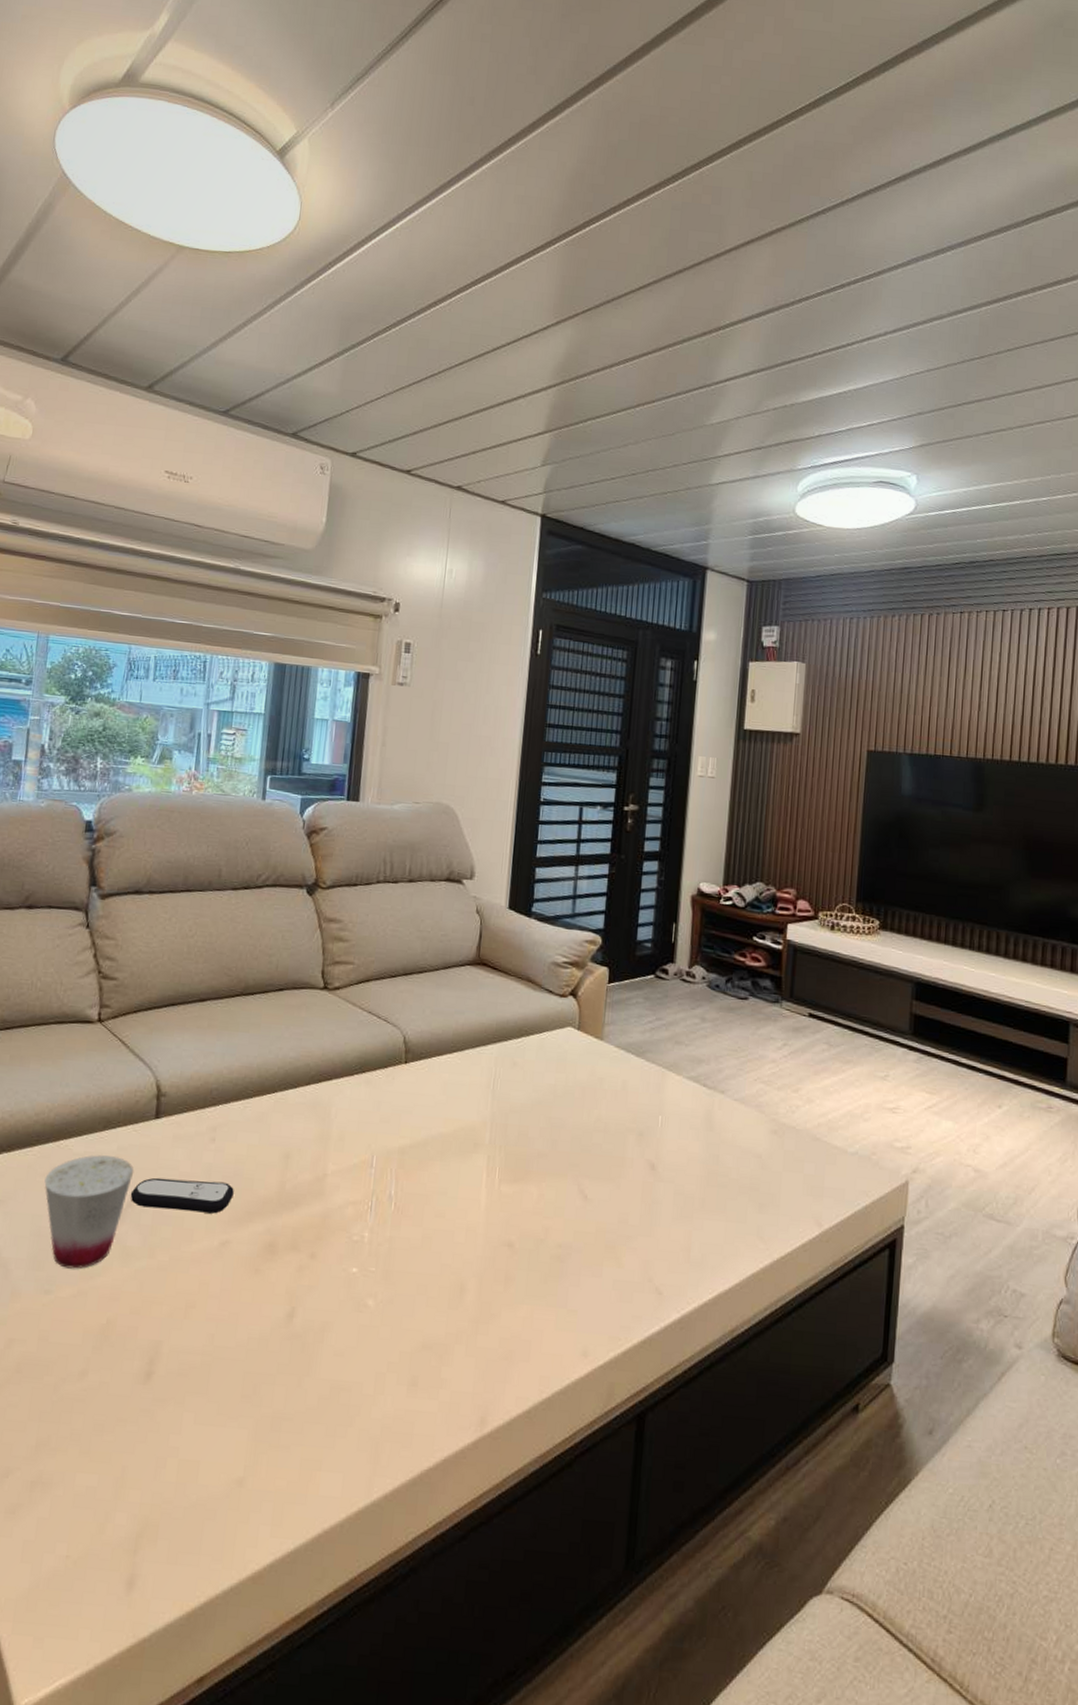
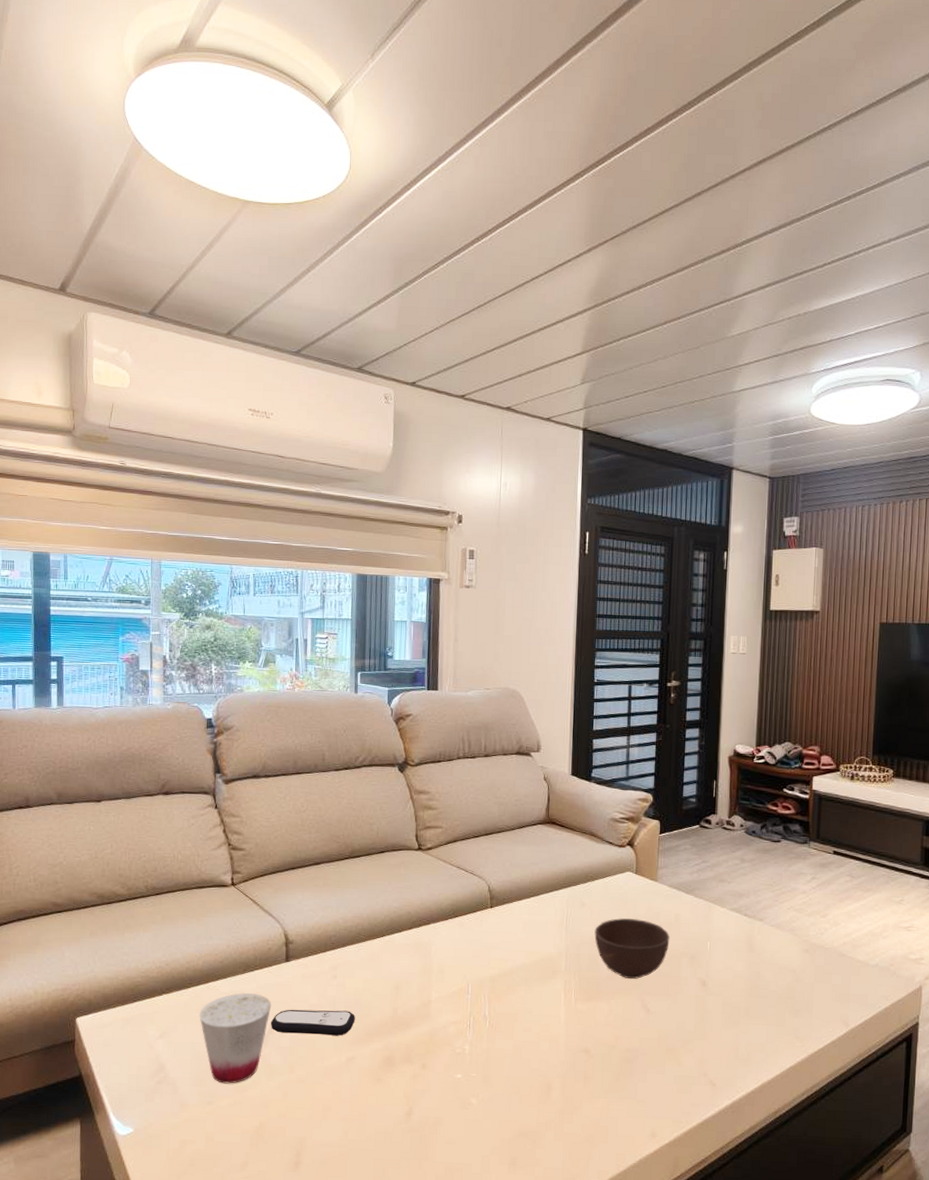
bowl: none [526,1082,615,1158] -> present [594,917,670,979]

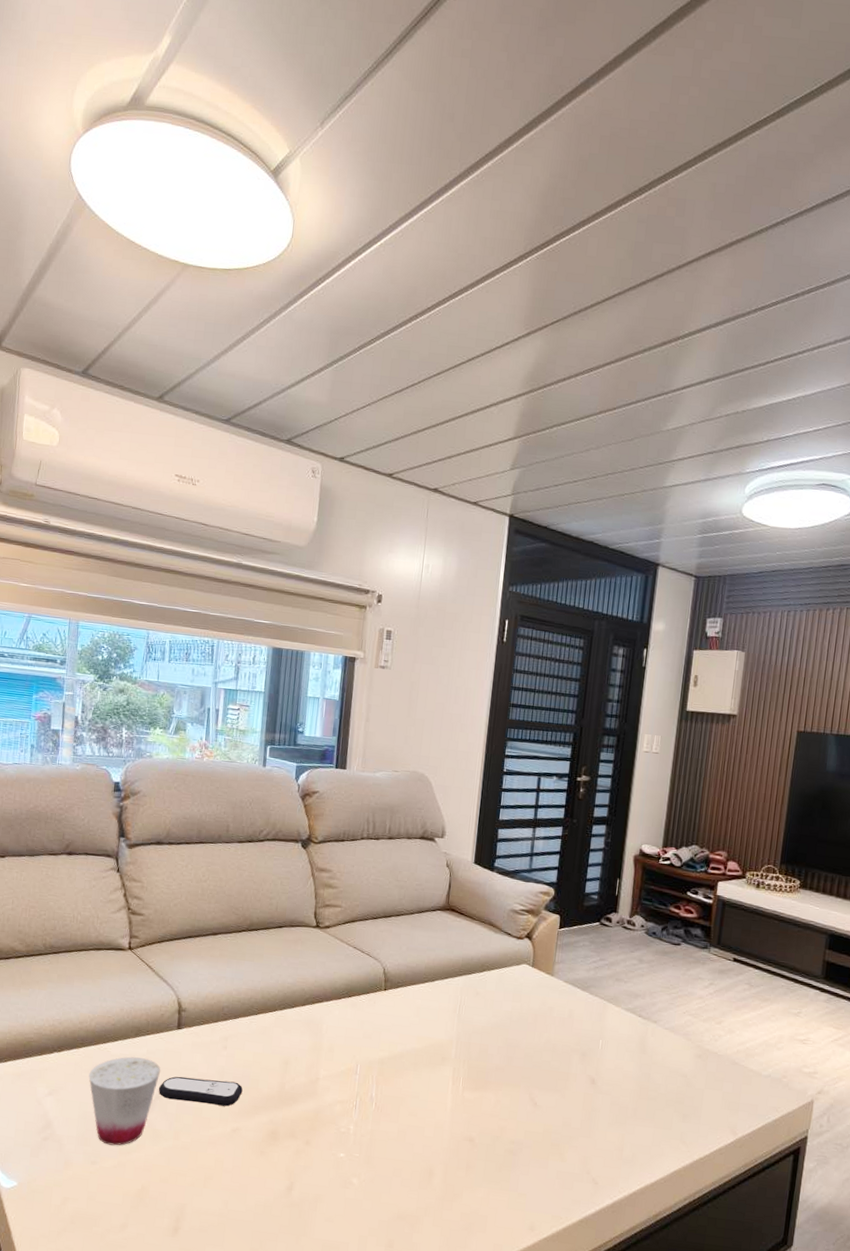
bowl: present [594,917,670,979] -> none [486,1009,562,1072]

